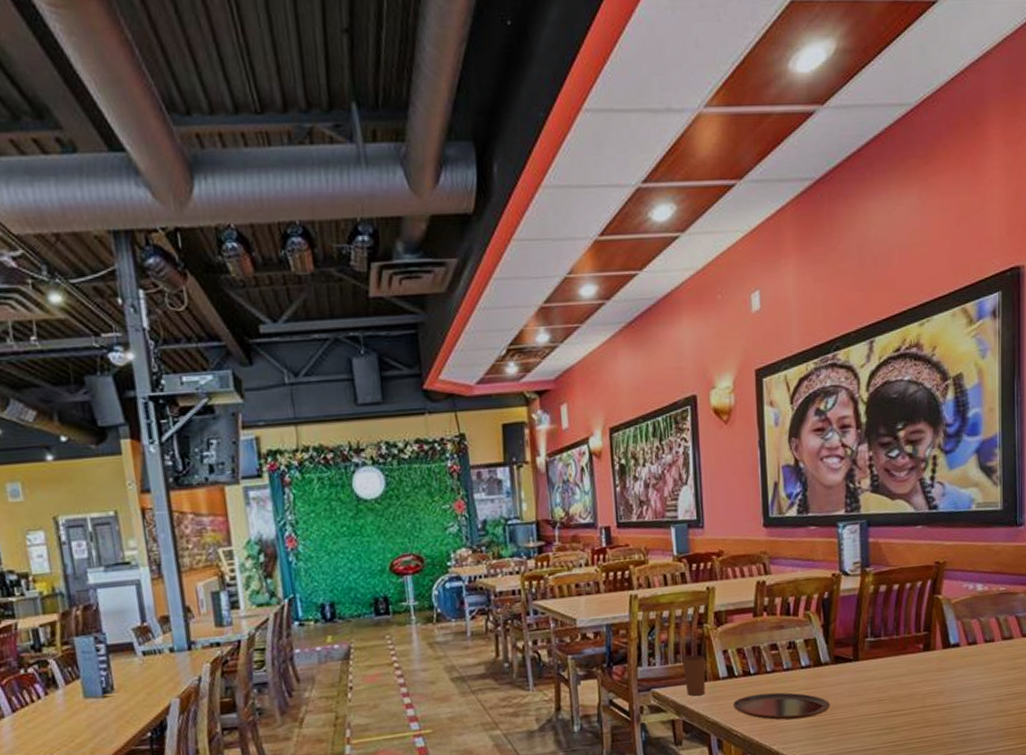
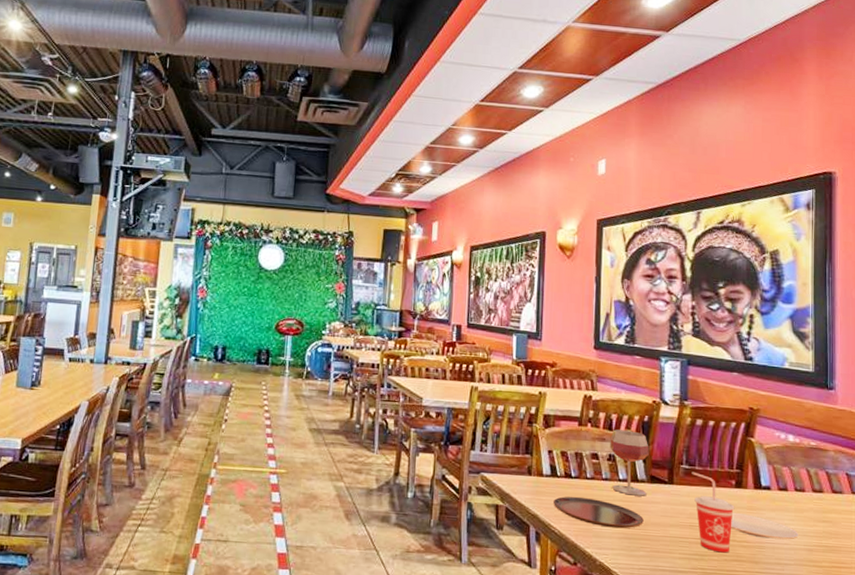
cup: present [682,655,706,696] -> none [511,449,532,487]
wineglass: none [789,611,832,682] -> present [610,429,649,496]
beverage cup: none [877,643,924,722] -> present [691,471,735,553]
plate: none [920,676,989,698] -> present [731,512,799,540]

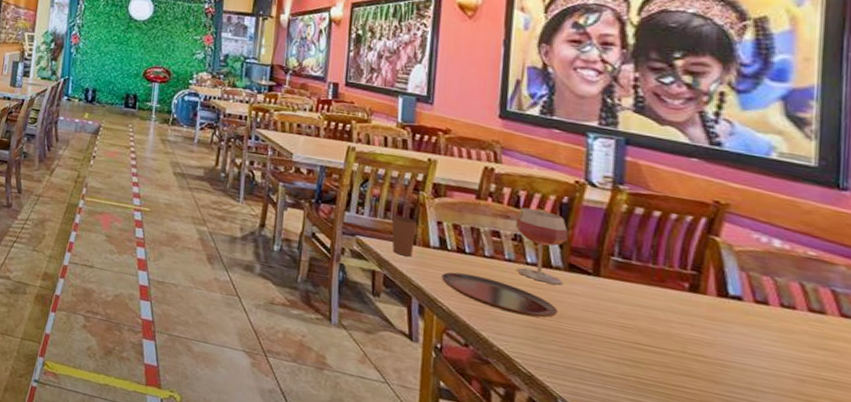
cup: none [511,449,532,487] -> present [391,215,417,257]
beverage cup: present [691,471,735,553] -> none [626,265,687,365]
plate: present [731,512,799,540] -> none [680,319,784,364]

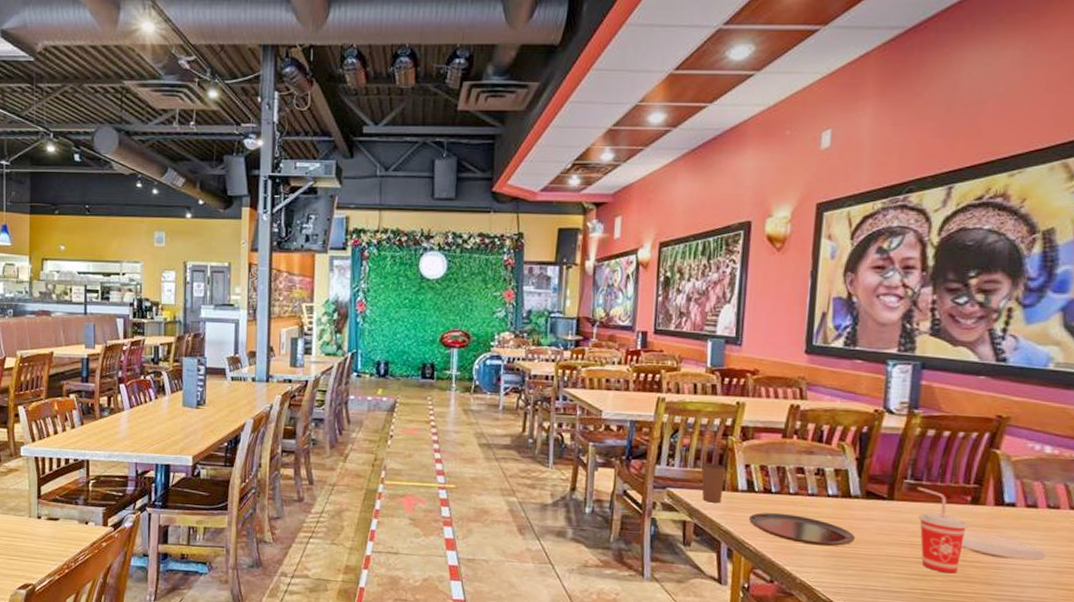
wineglass: present [516,207,568,285] -> none [819,441,867,513]
beverage cup: none [626,265,687,365] -> present [917,486,969,574]
plate: none [680,319,784,364] -> present [961,530,1047,561]

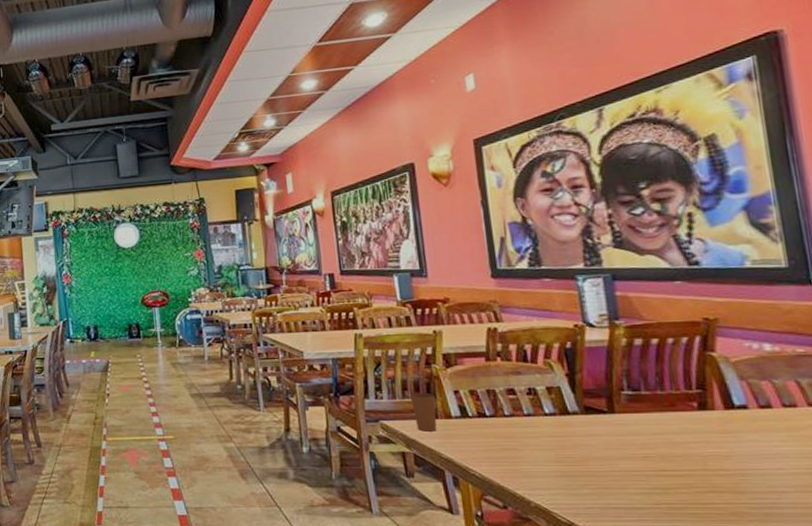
plate: present [749,512,855,547] -> none [469,436,583,466]
beverage cup: present [917,486,969,574] -> none [637,397,702,484]
plate: present [961,530,1047,561] -> none [697,438,797,464]

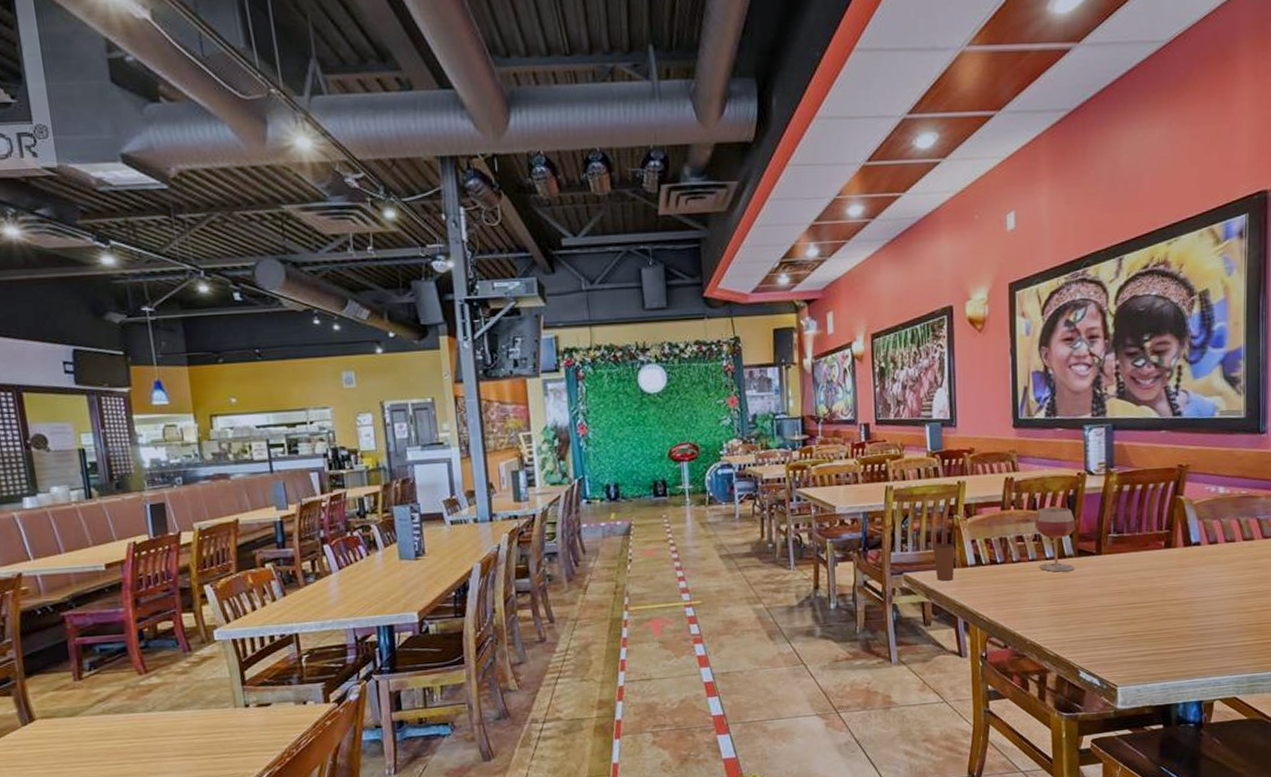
wineglass: none [527,360,583,430] -> present [1035,507,1076,573]

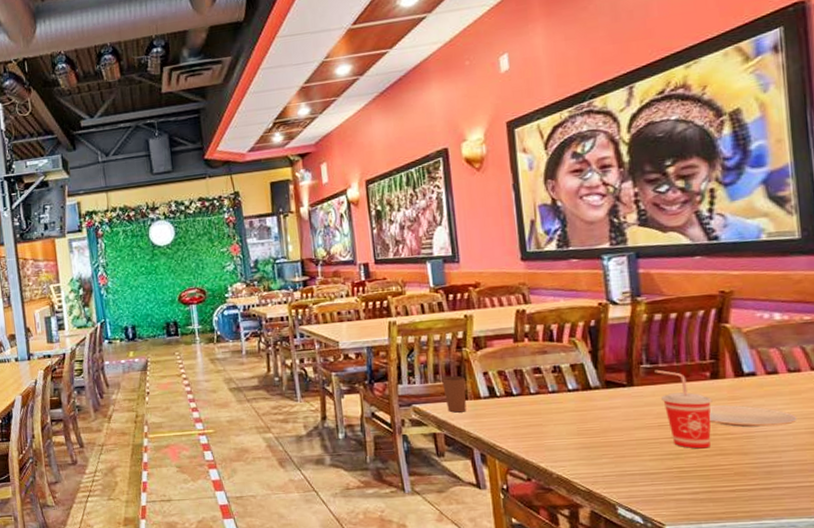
wineglass: present [1035,507,1076,573] -> none [552,338,603,405]
beverage cup: none [1120,539,1165,614] -> present [654,369,713,449]
plate: none [1161,572,1229,594] -> present [708,404,798,428]

